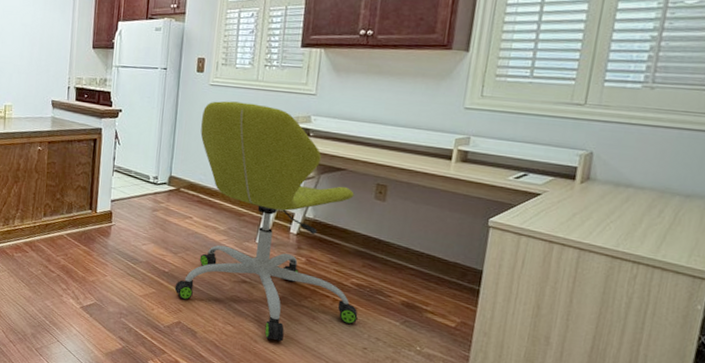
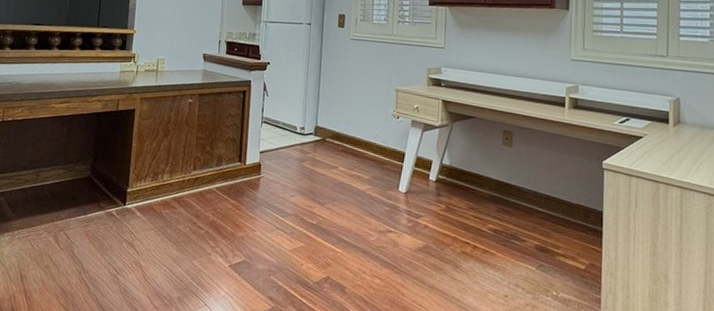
office chair: present [174,101,358,342] -> none [323,54,497,293]

